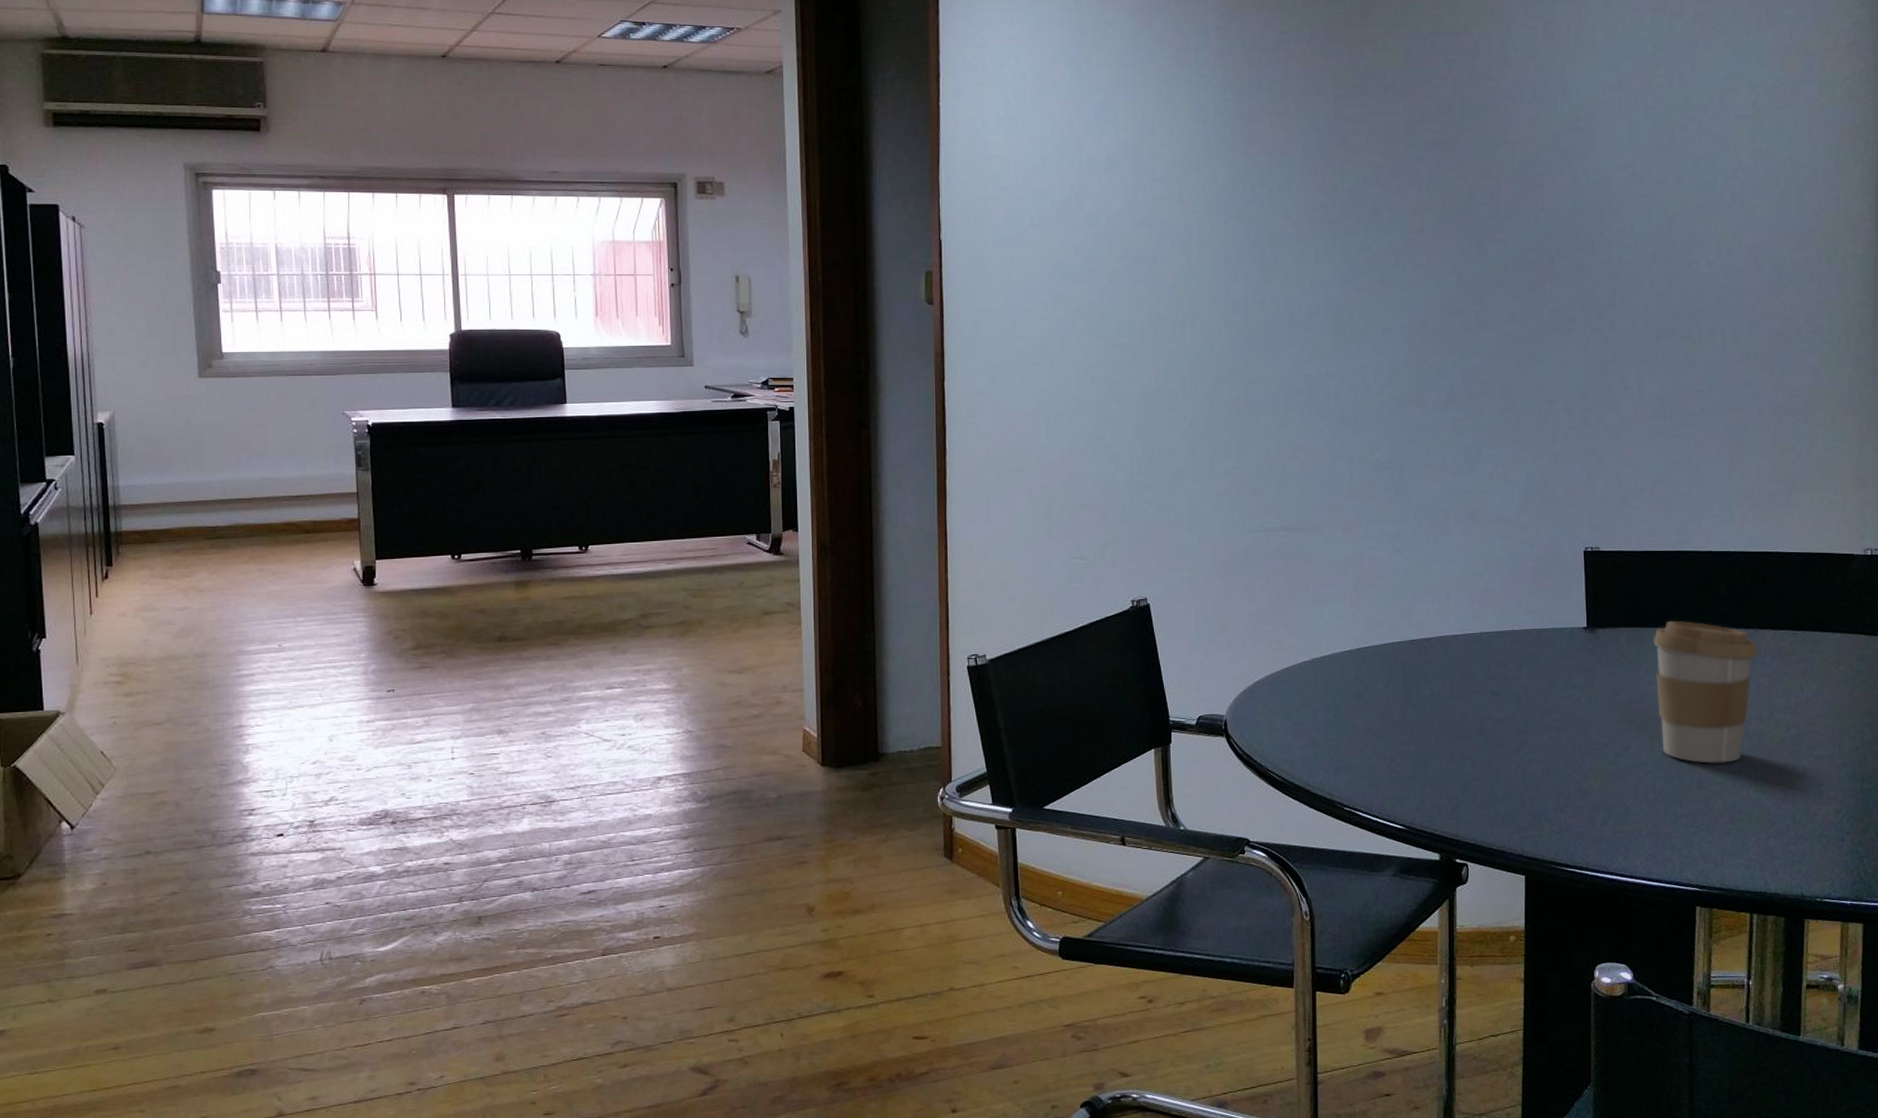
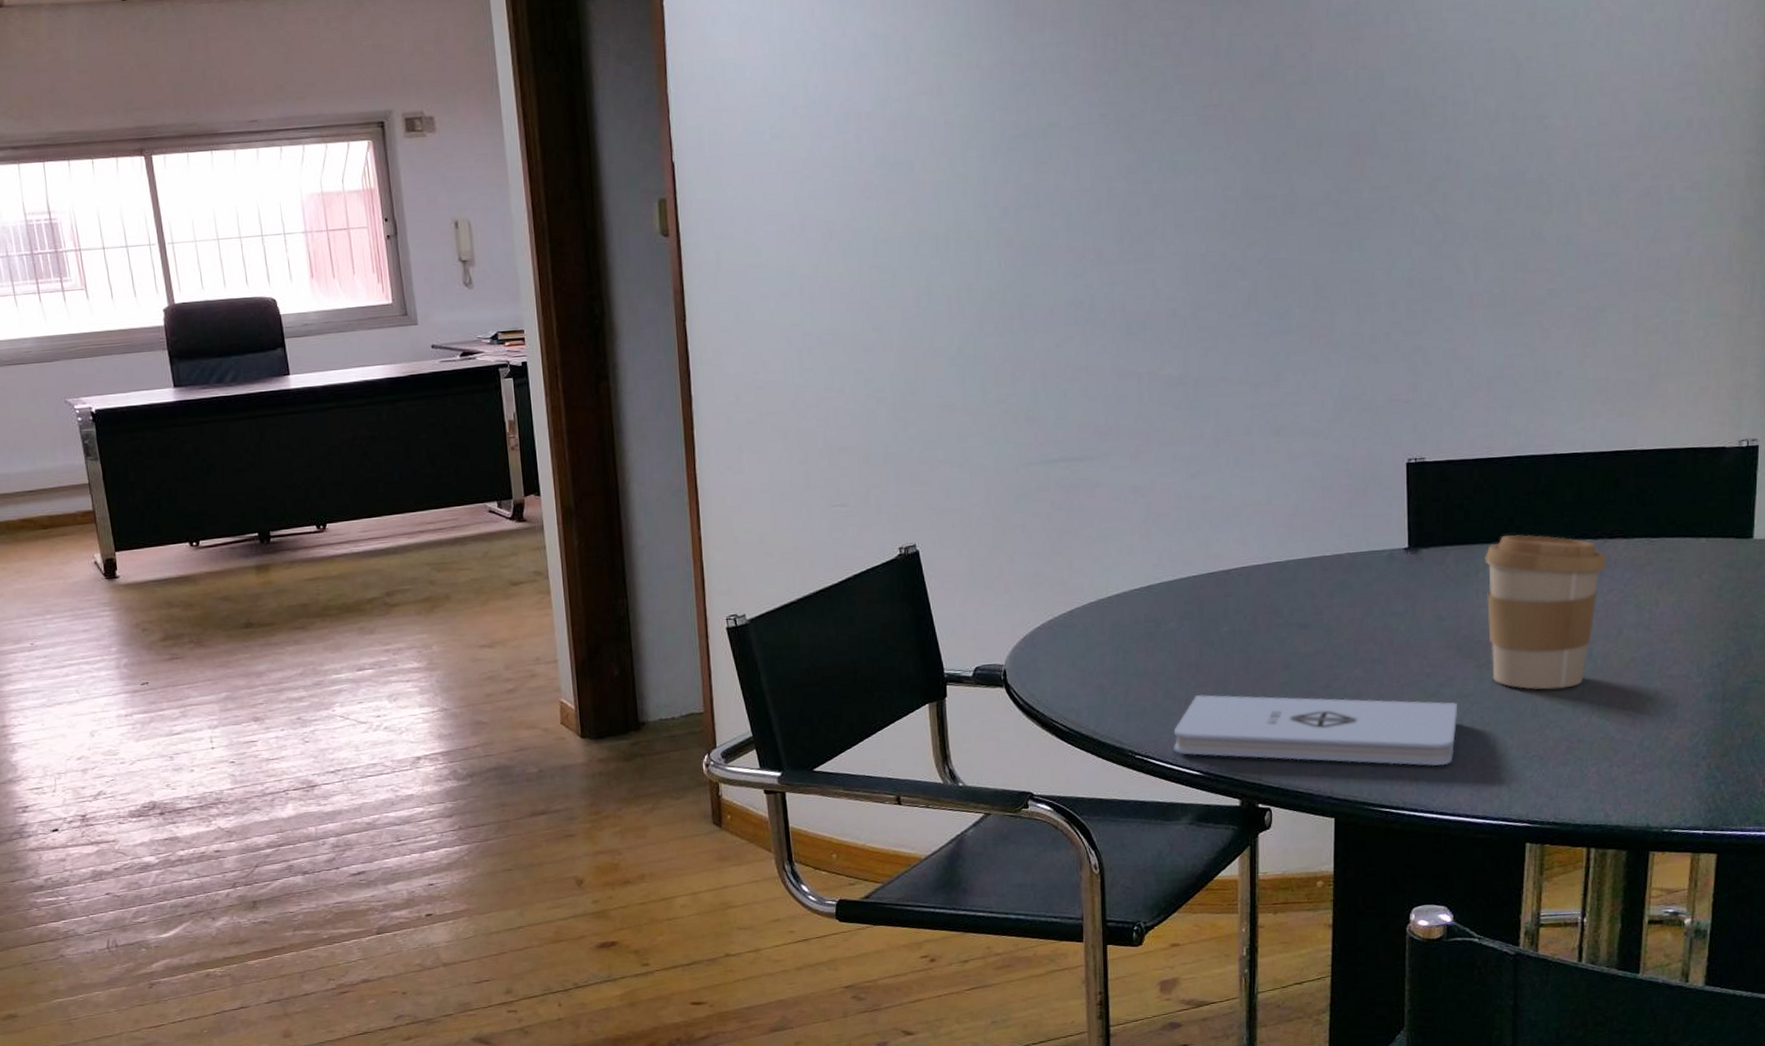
notepad: none [1379,752,1634,831] -> present [1174,694,1458,767]

